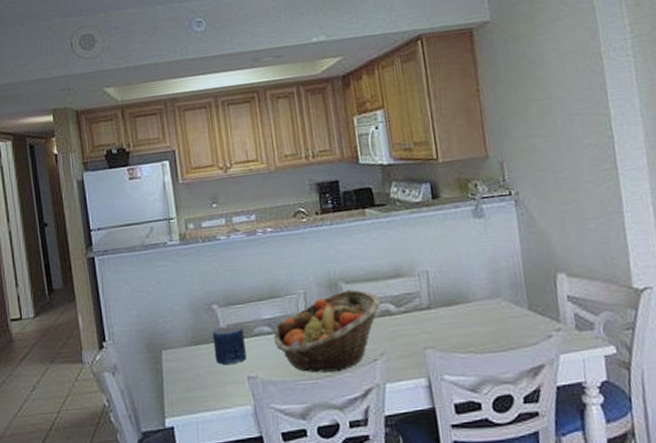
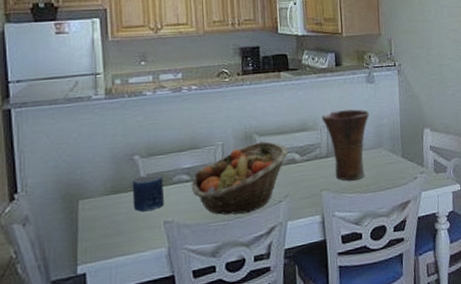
vase: none [418,250,481,338] -> present [321,109,370,181]

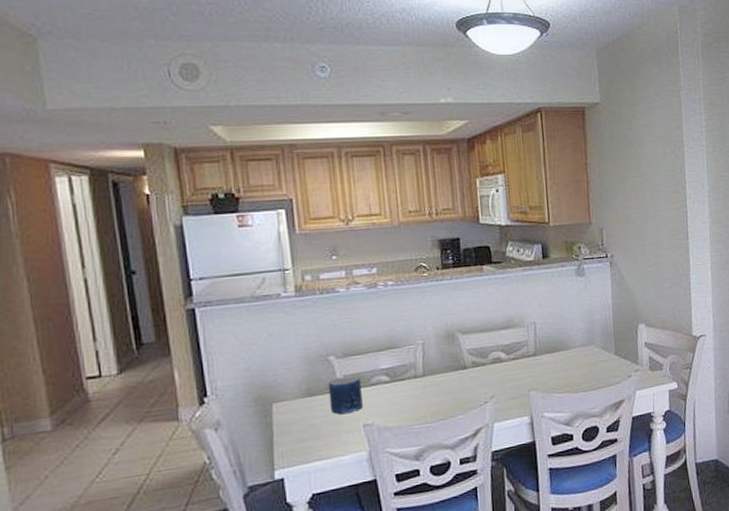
fruit basket: present [191,141,288,215] -> none [390,339,493,417]
vase: present [321,109,370,181] -> none [528,304,580,380]

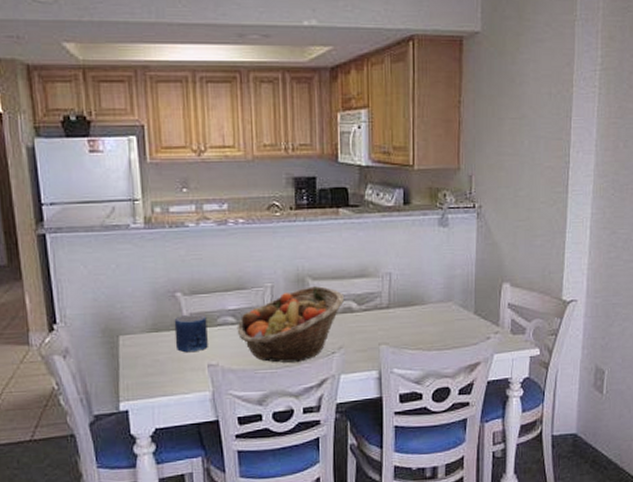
fruit basket: none [390,339,493,417] -> present [237,286,344,363]

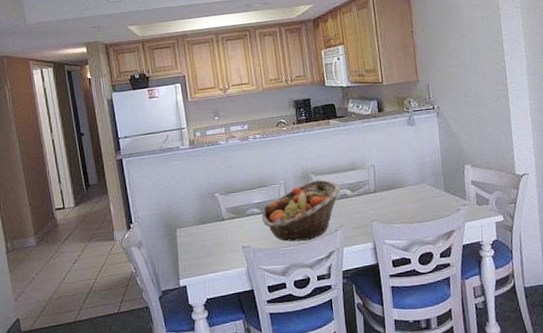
candle: present [174,315,208,353] -> none [215,209,241,238]

